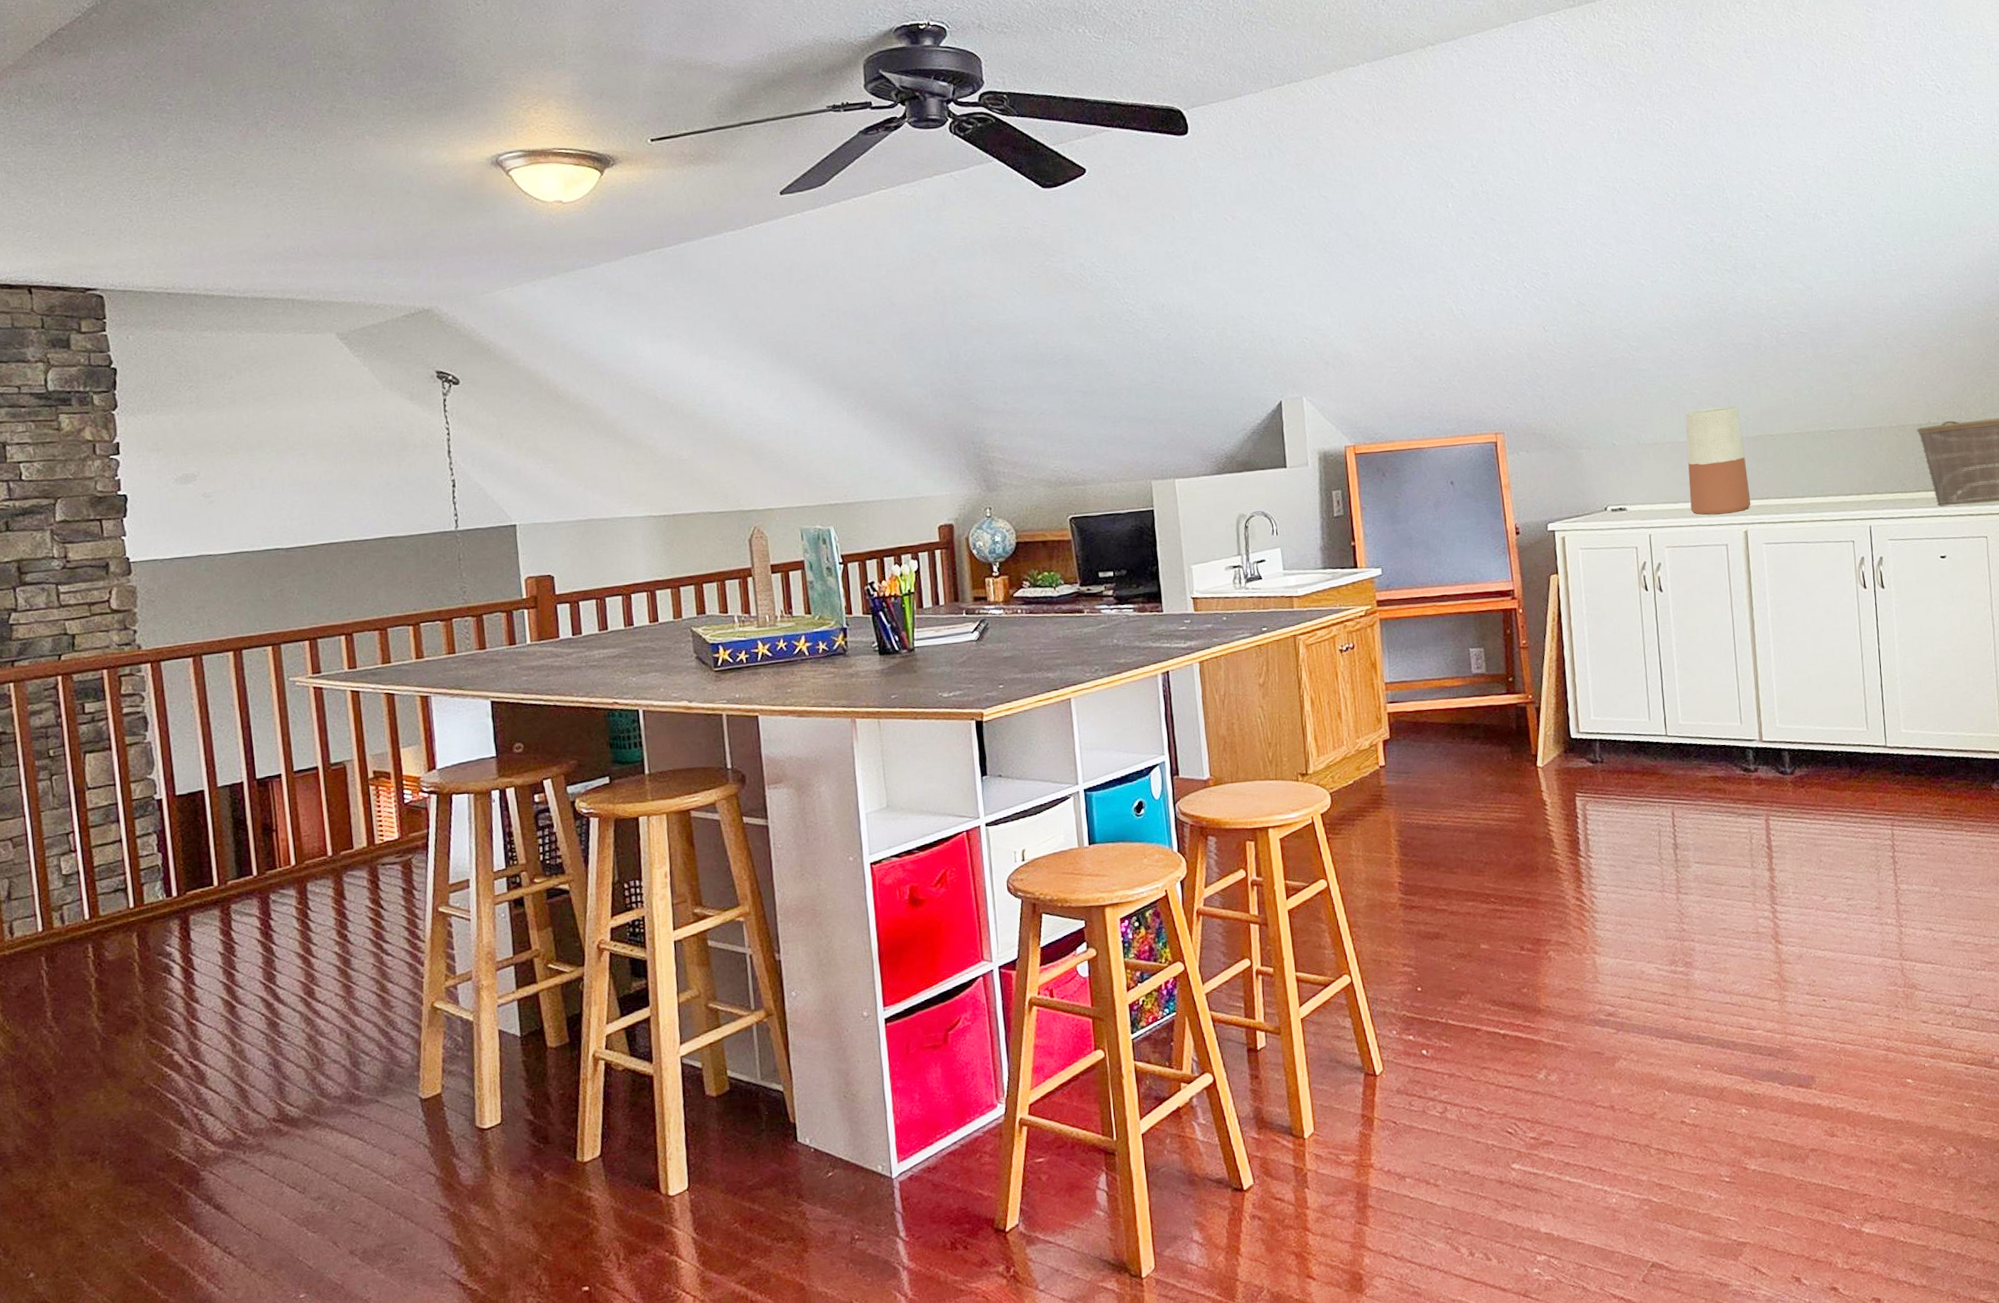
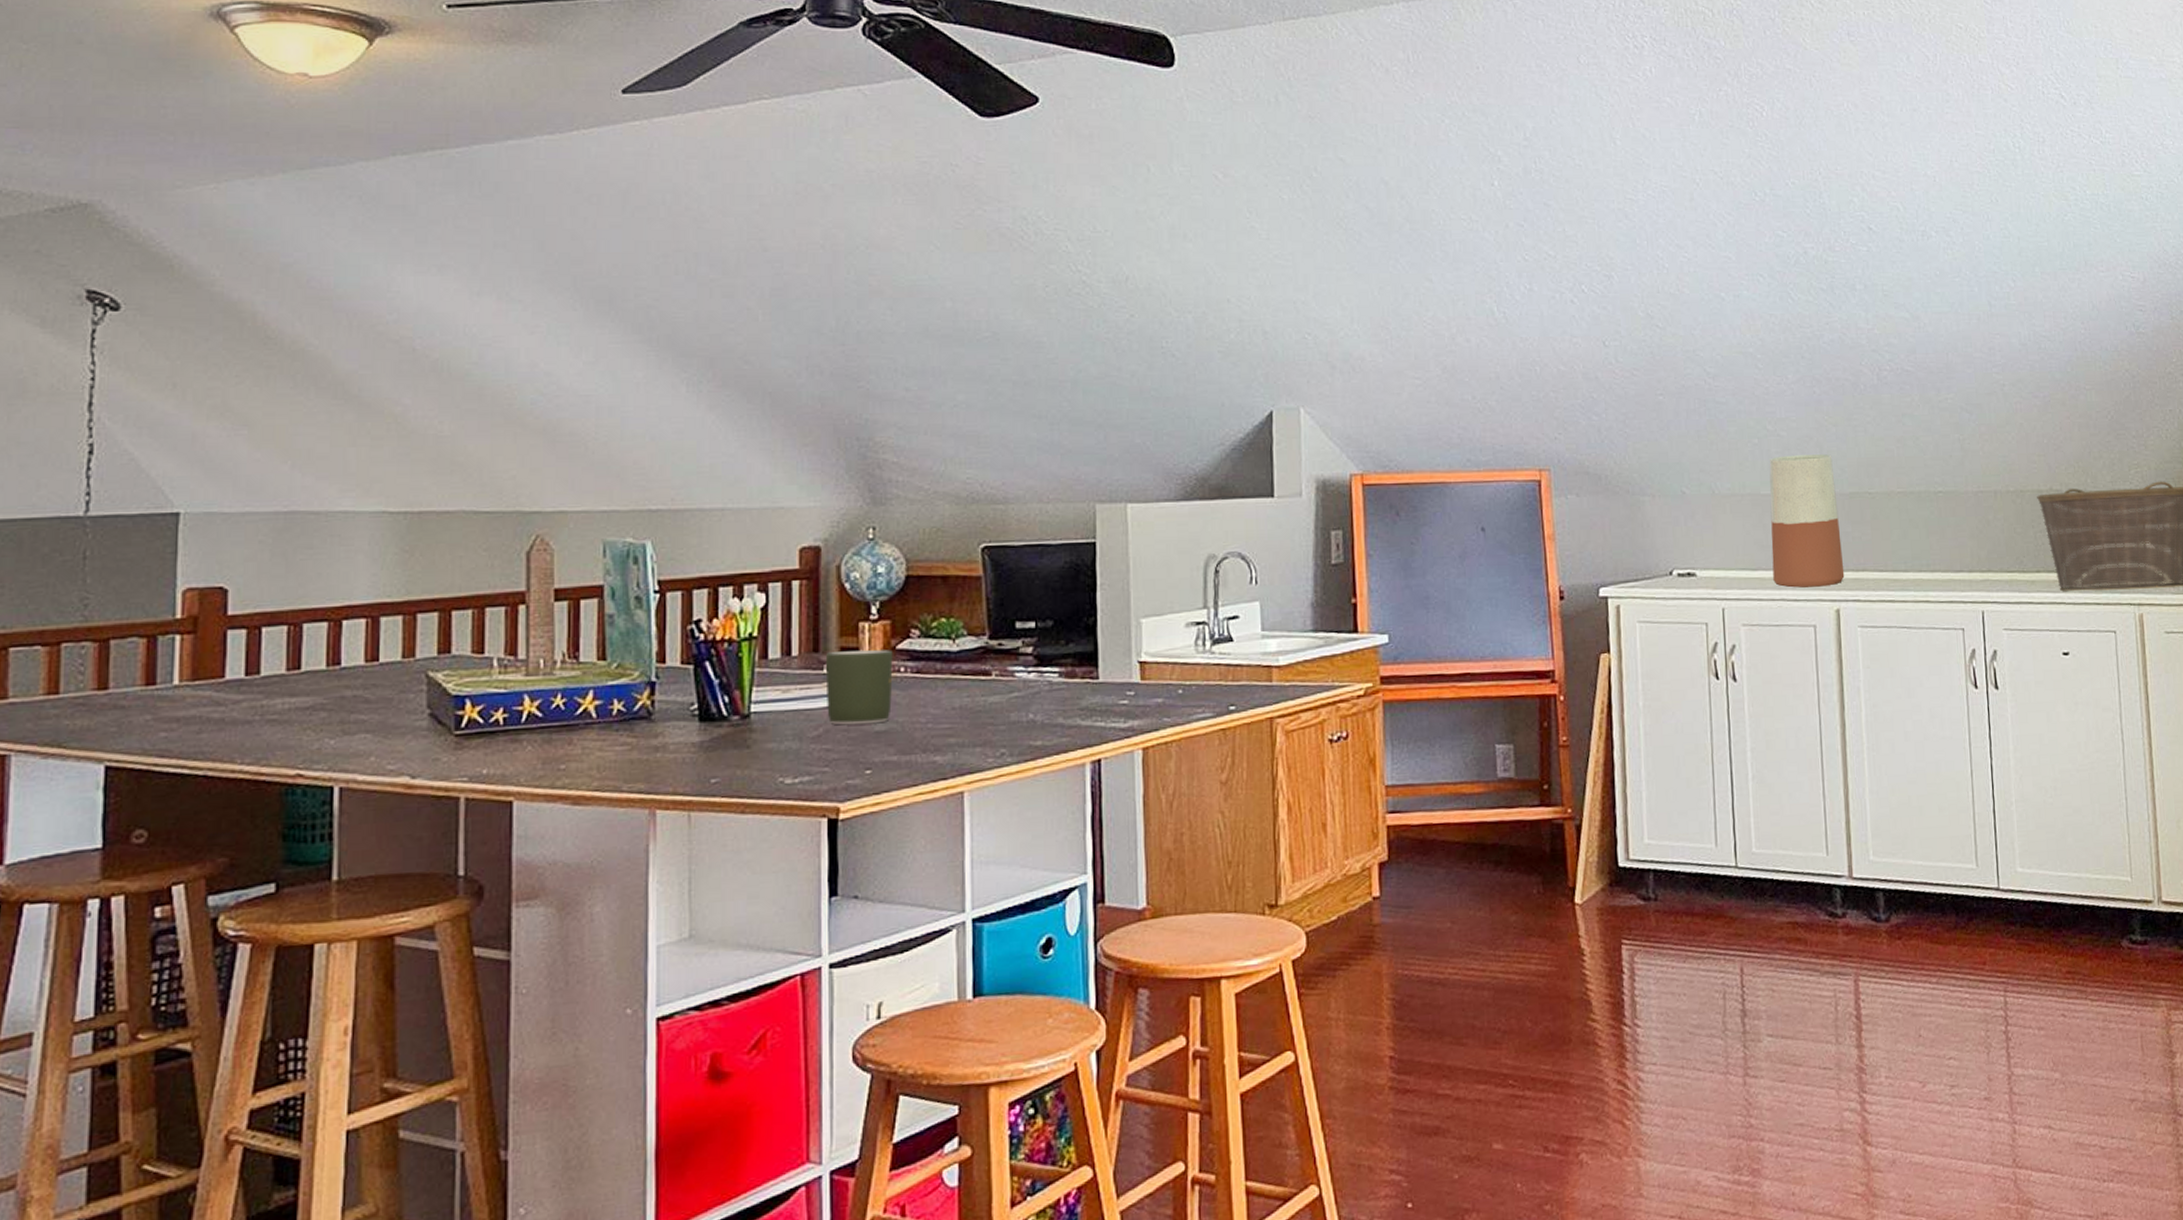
mug: none [963,597,1014,654] -> present [825,649,893,726]

